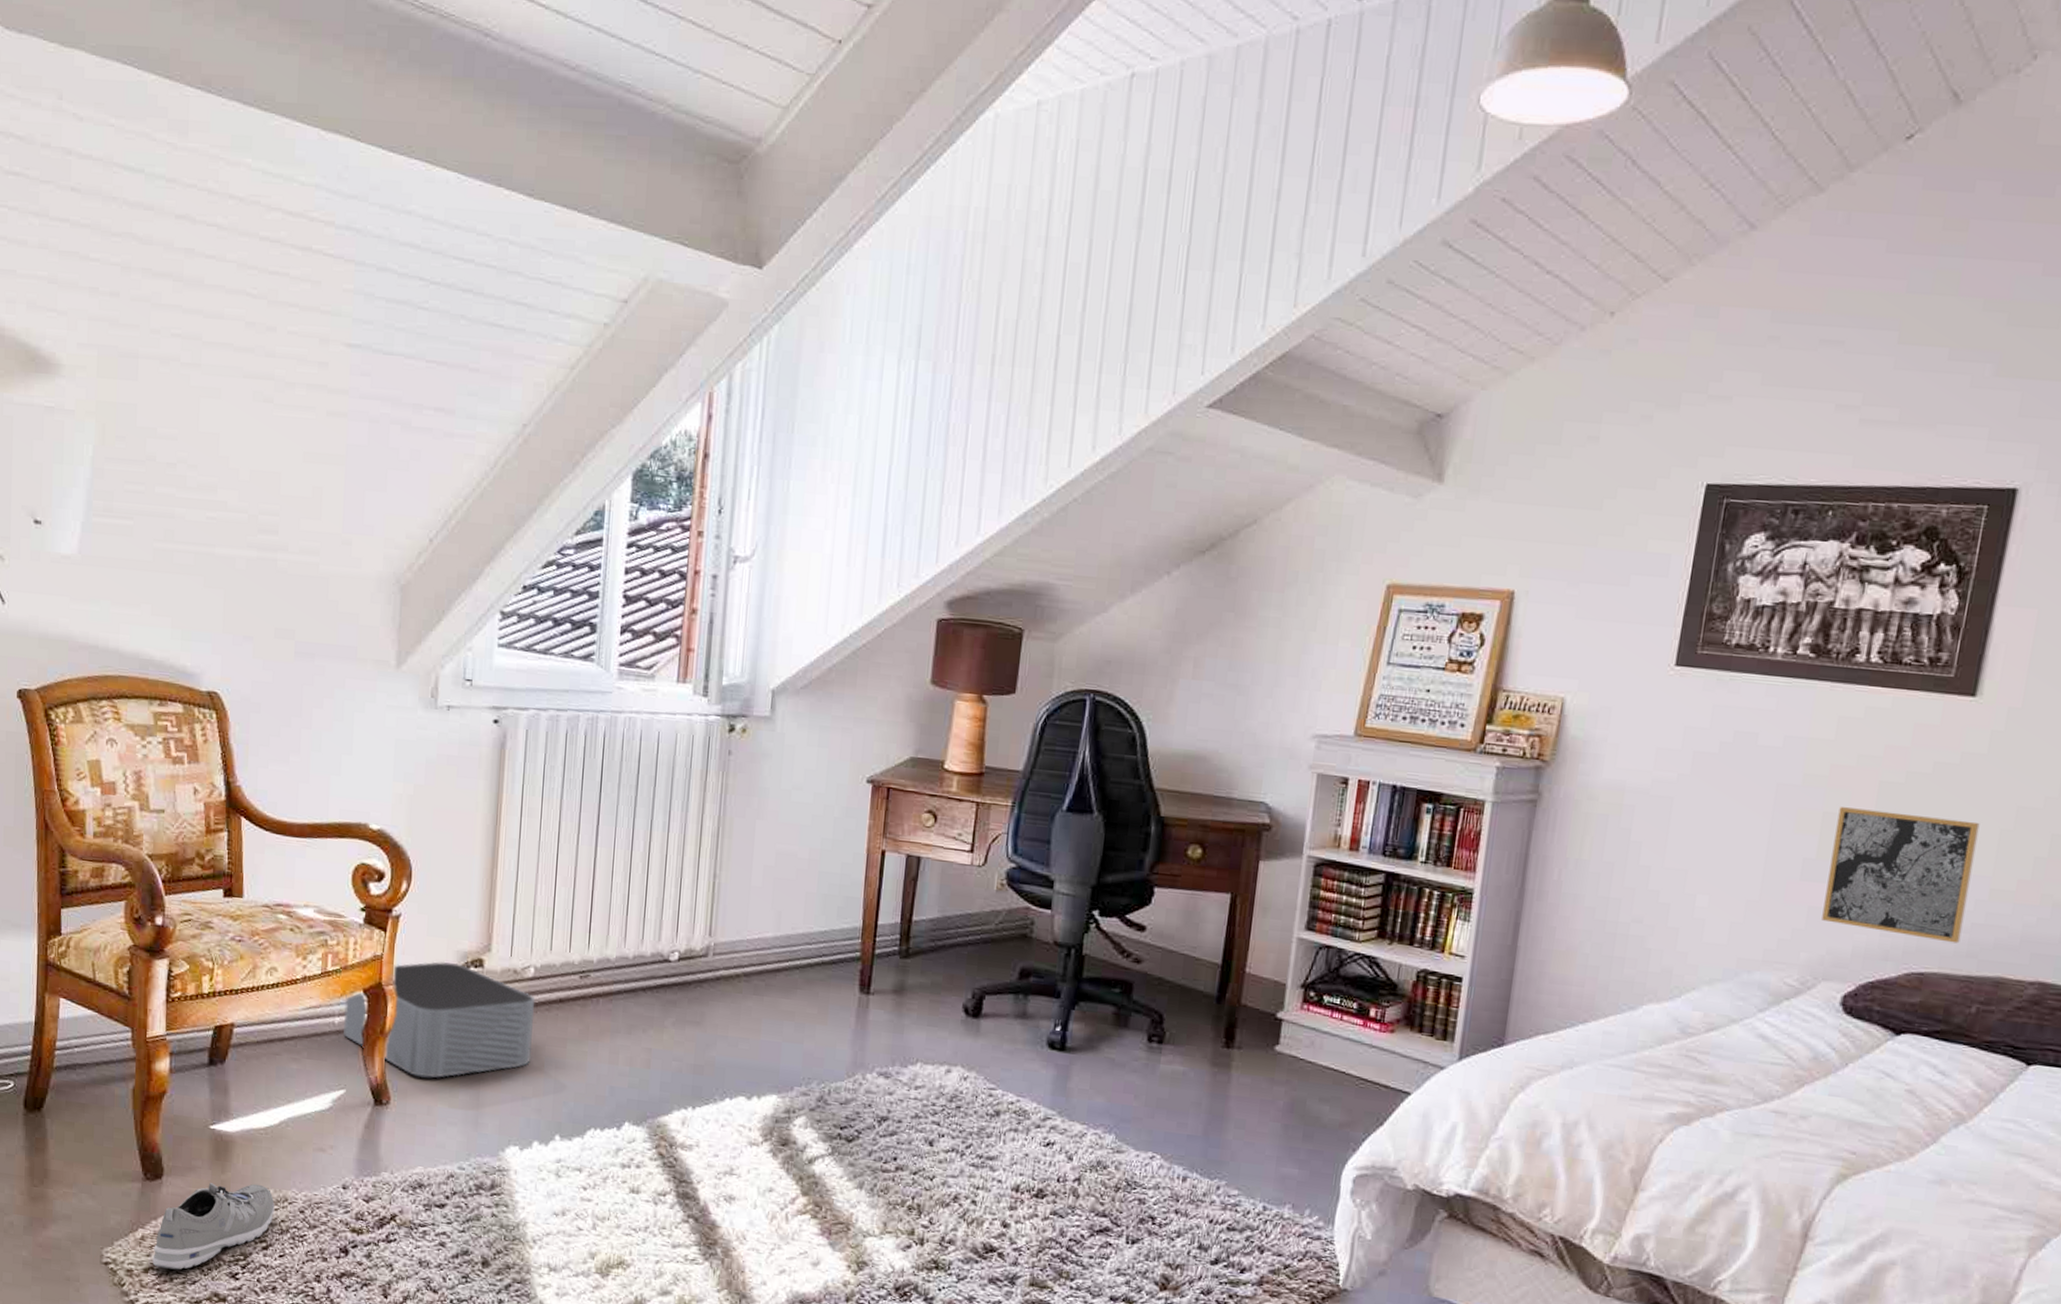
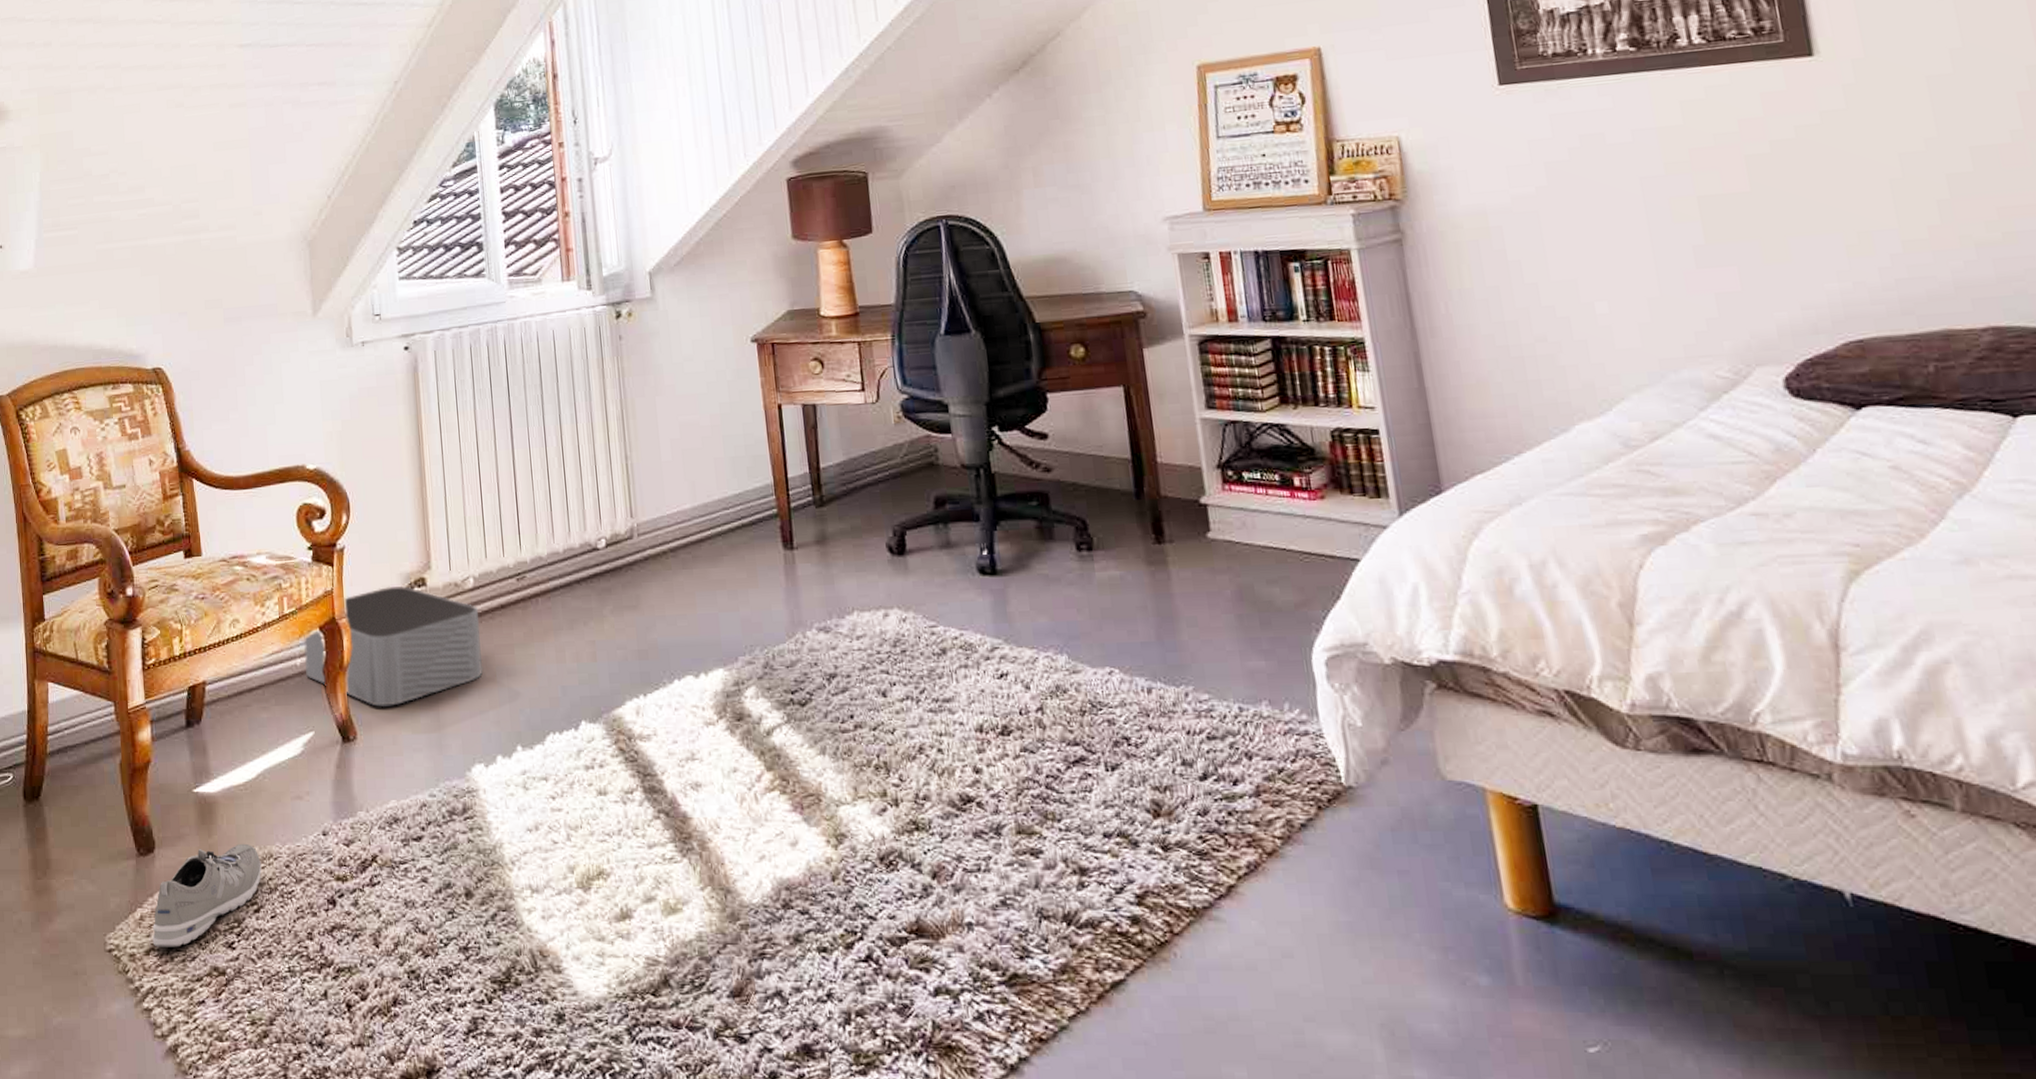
wall art: present [1822,807,1980,944] -> none [1712,177,1890,306]

